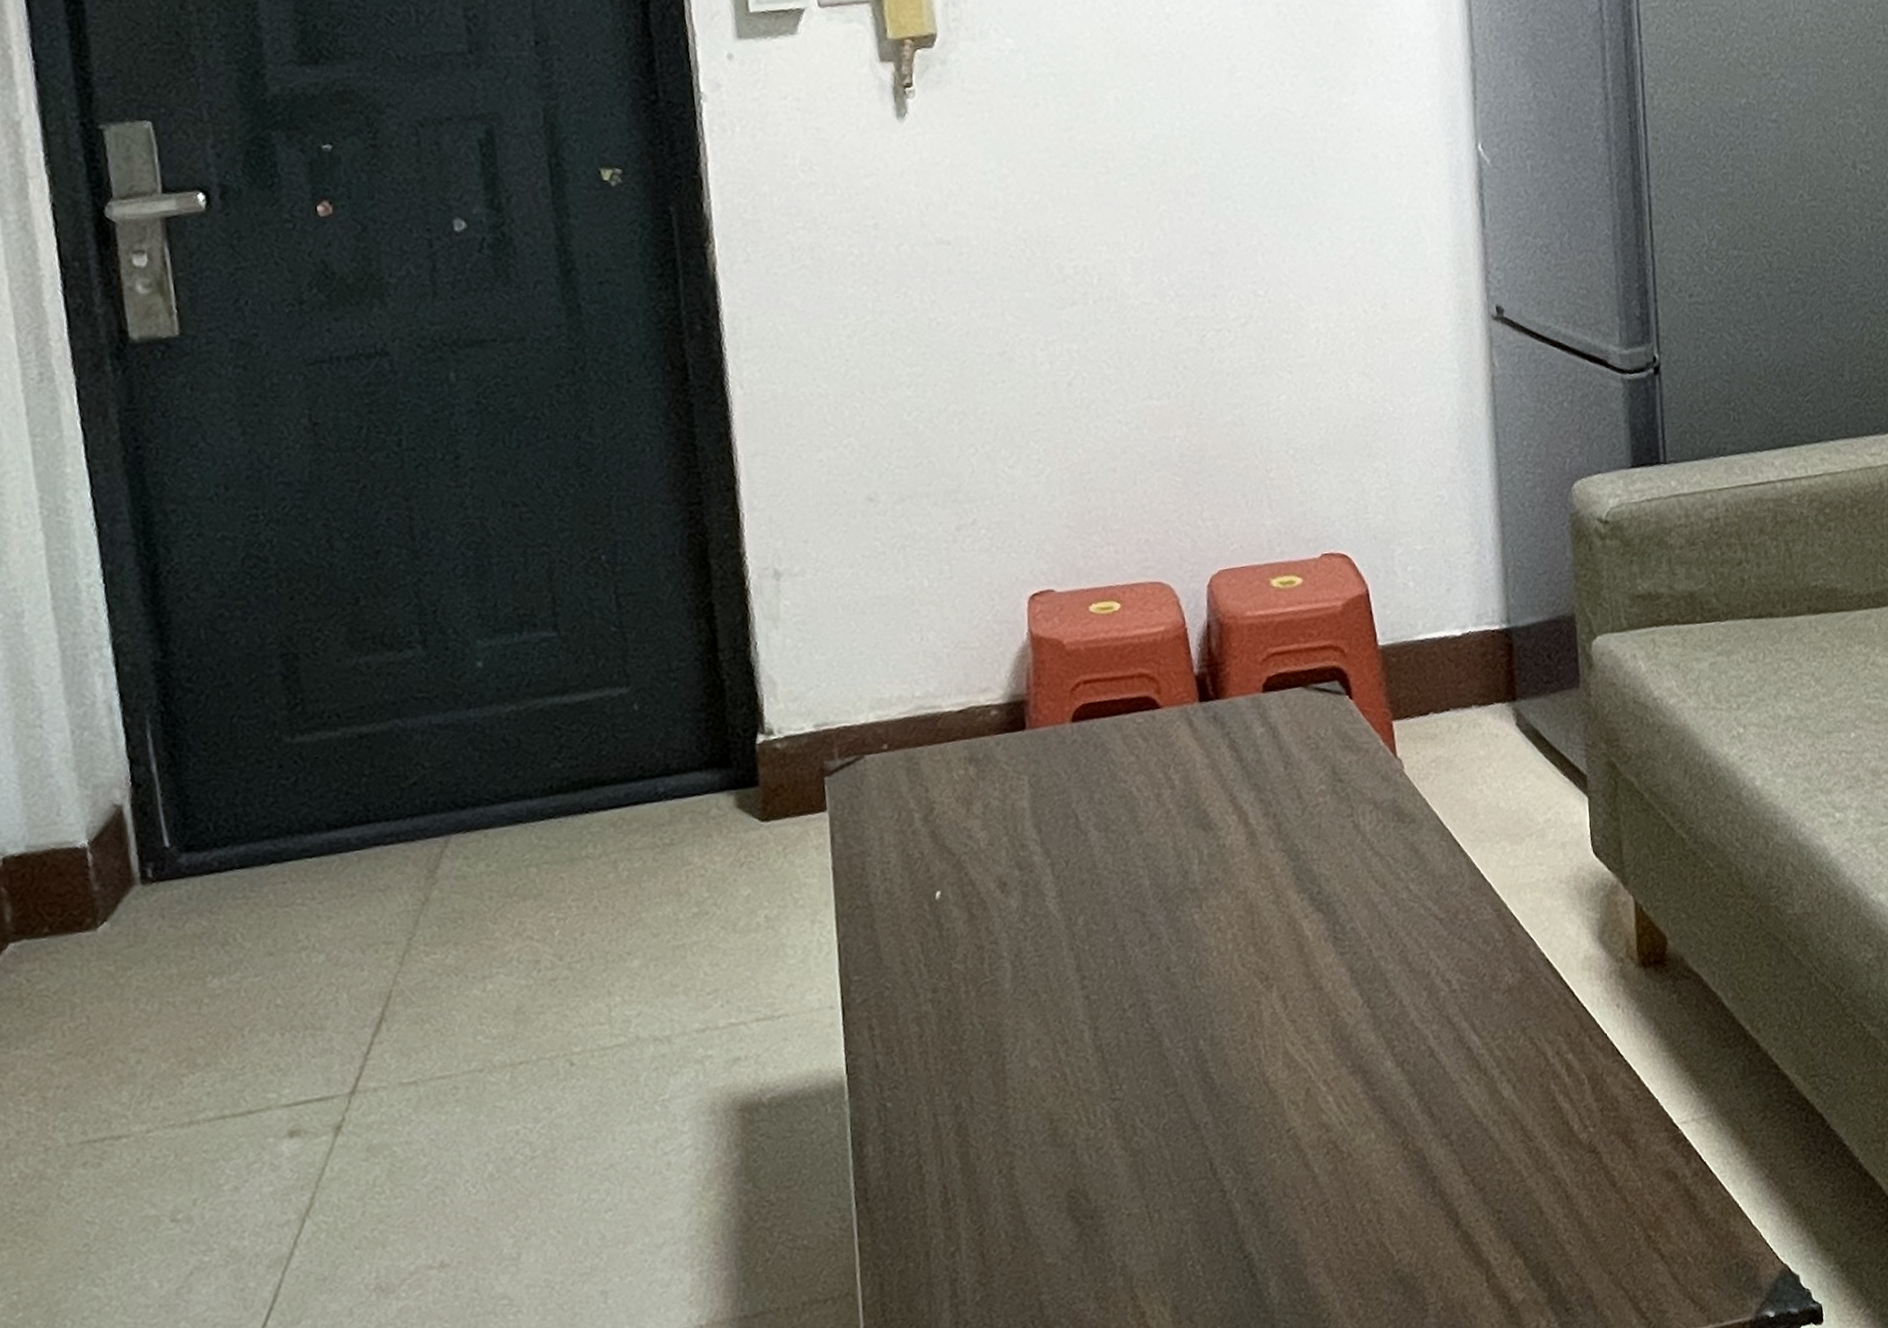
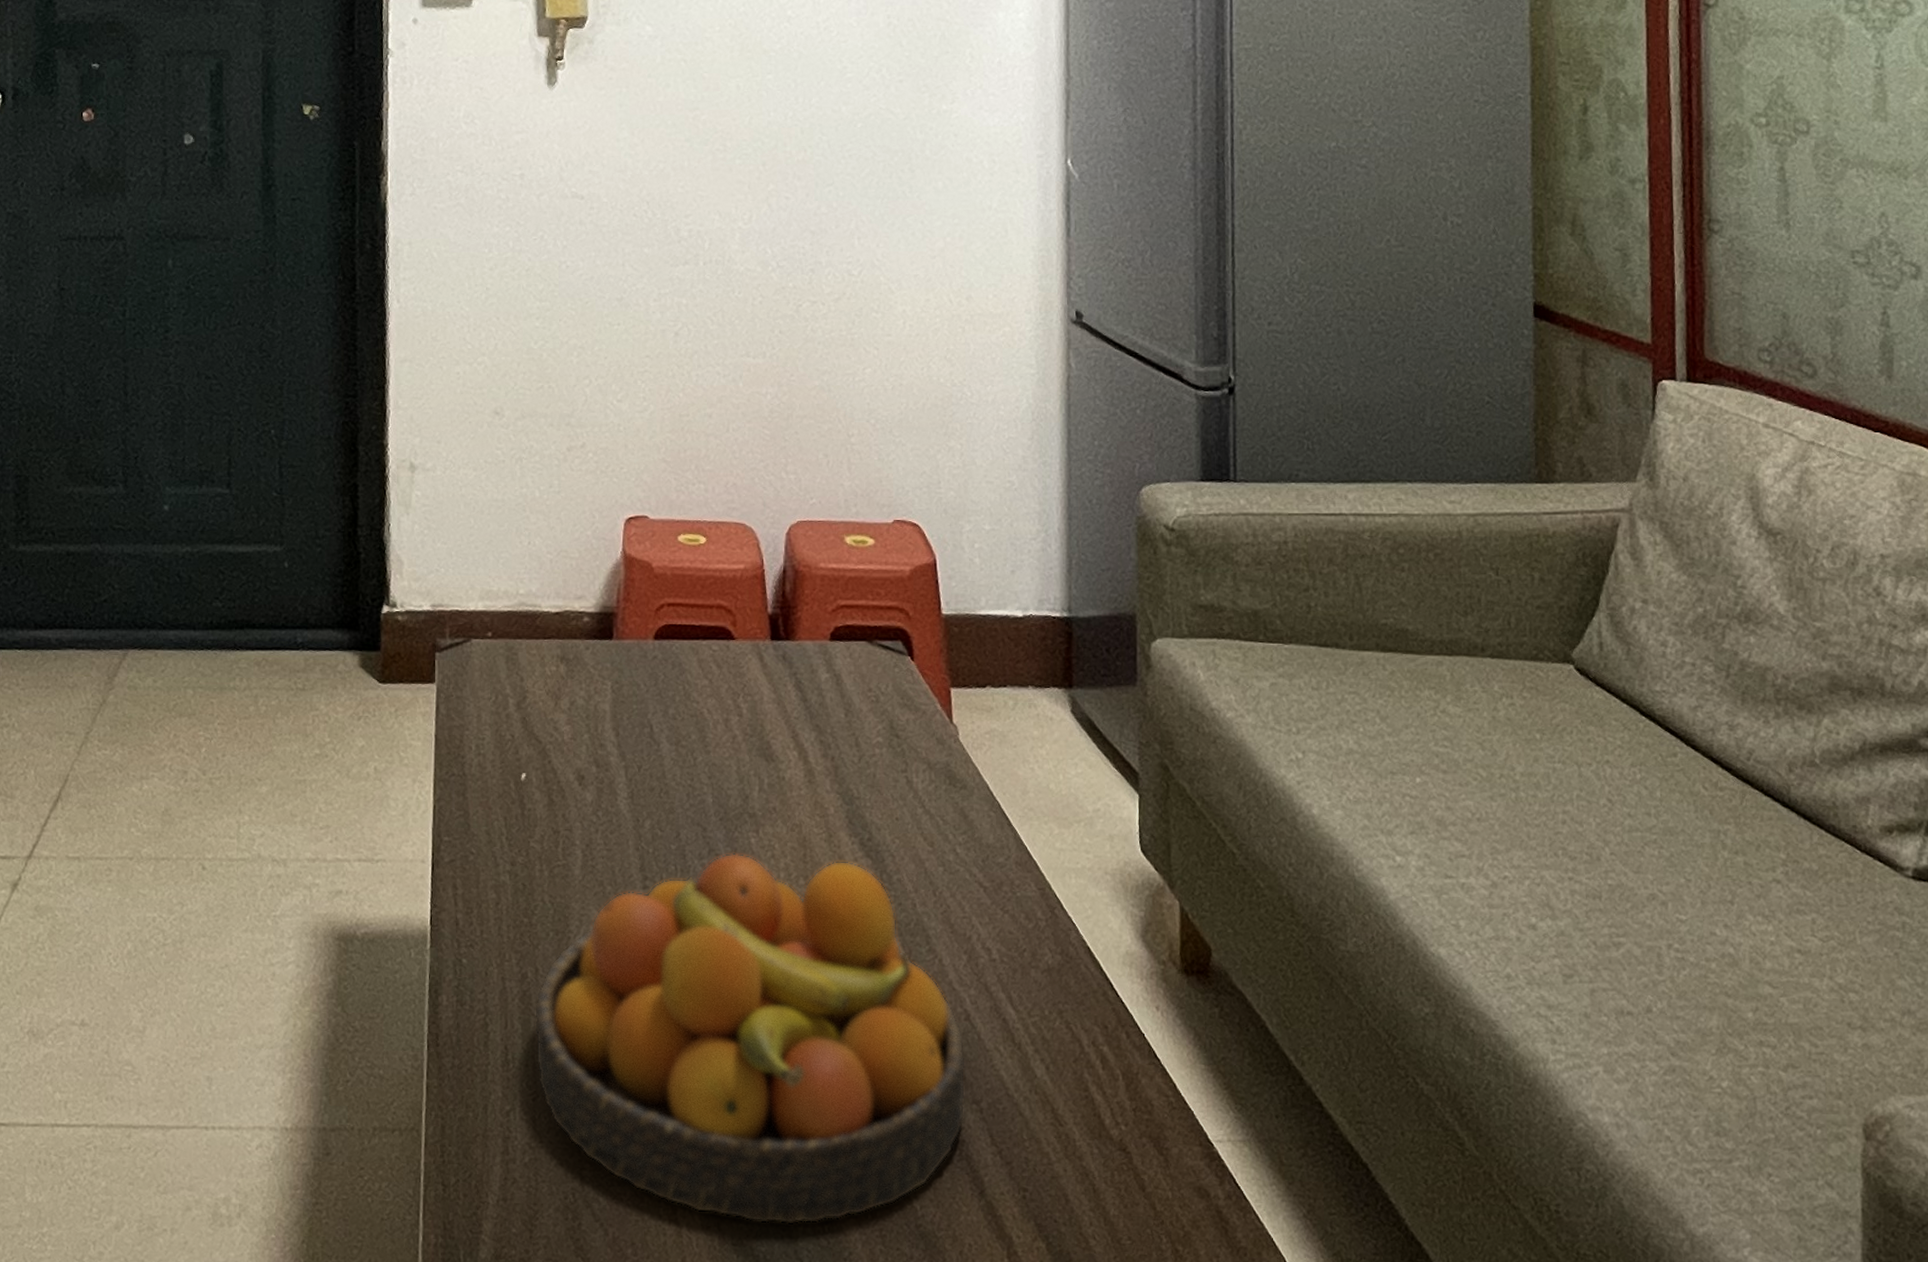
fruit bowl: none [972,918,1436,1311] -> present [534,852,967,1226]

